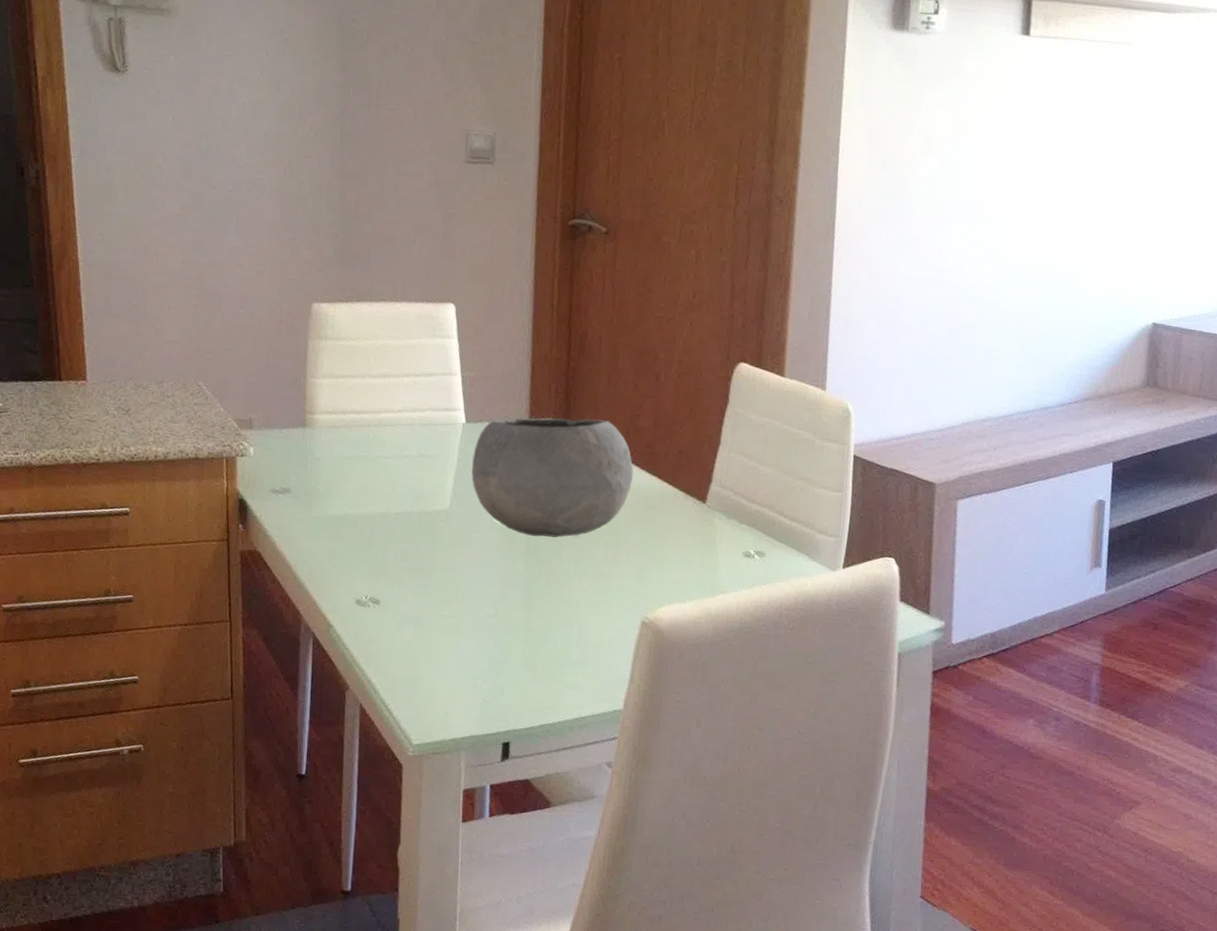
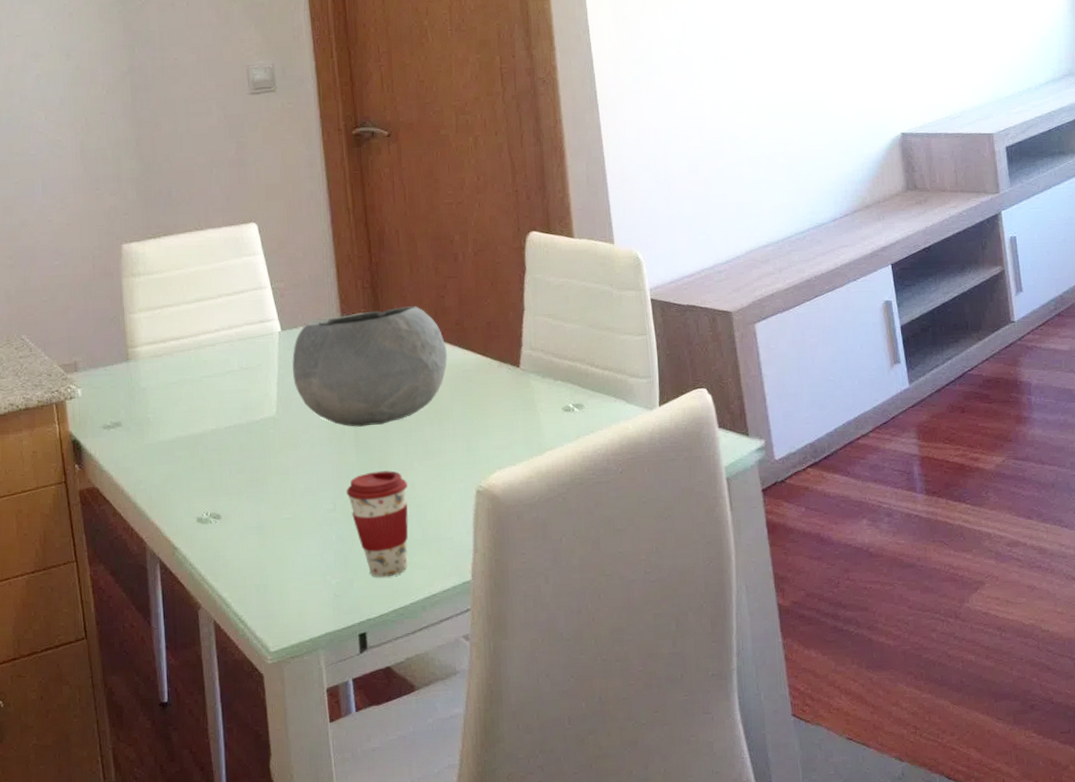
coffee cup: none [509,584,574,692] -> present [346,470,409,578]

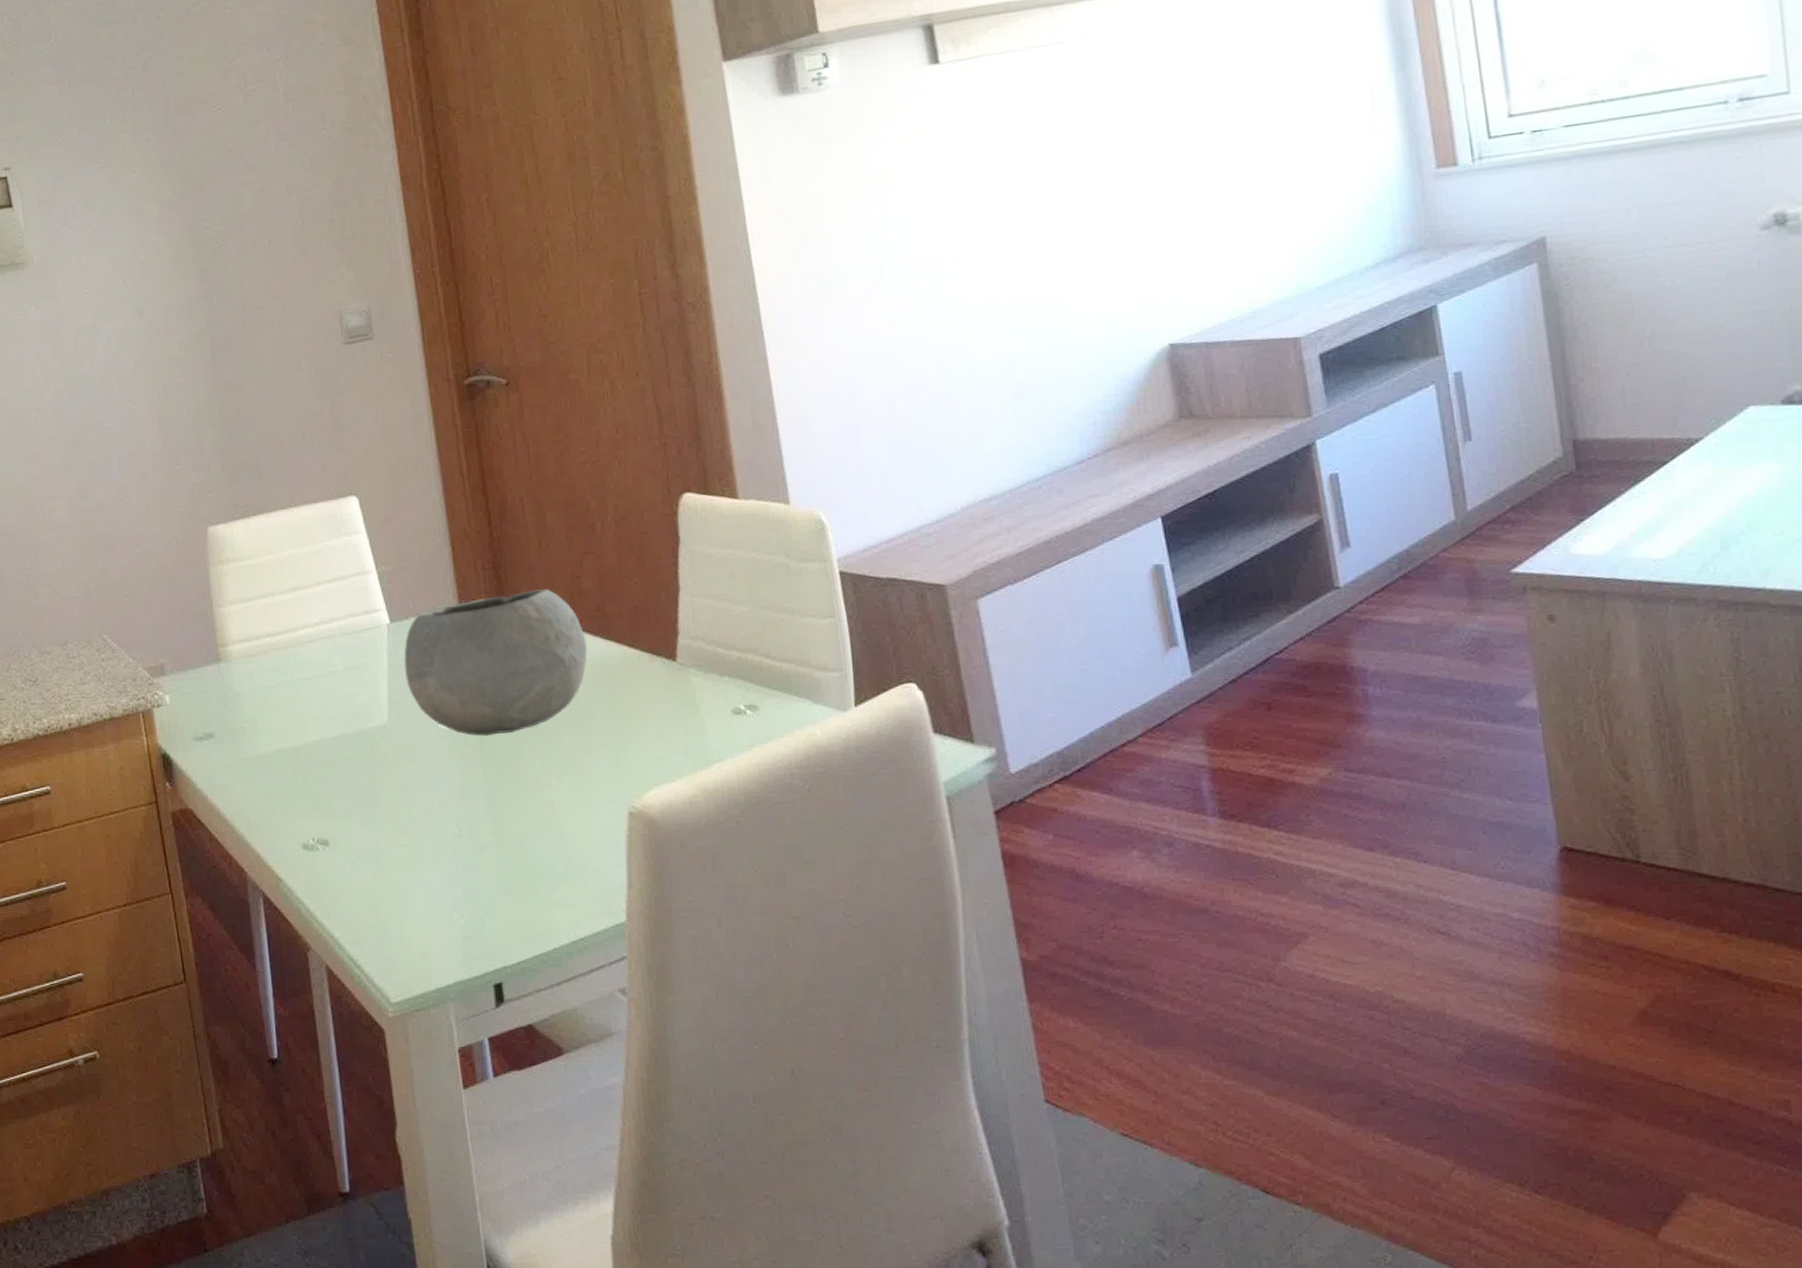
coffee cup: present [346,470,409,578] -> none [472,788,549,917]

